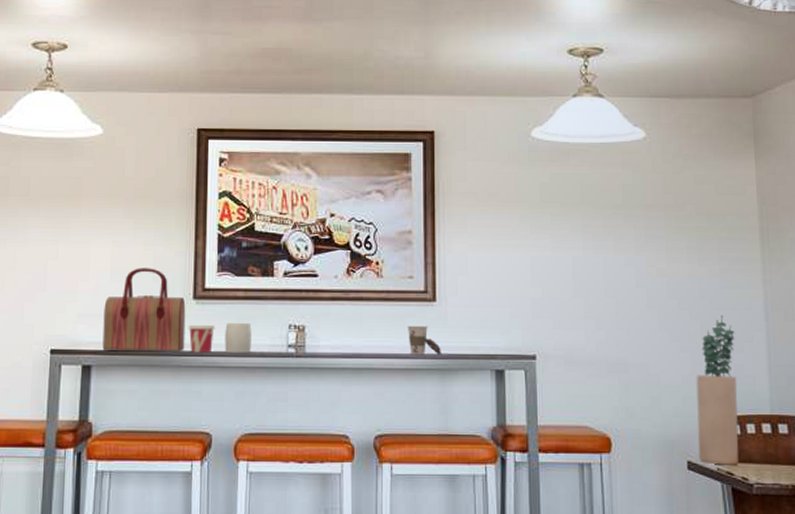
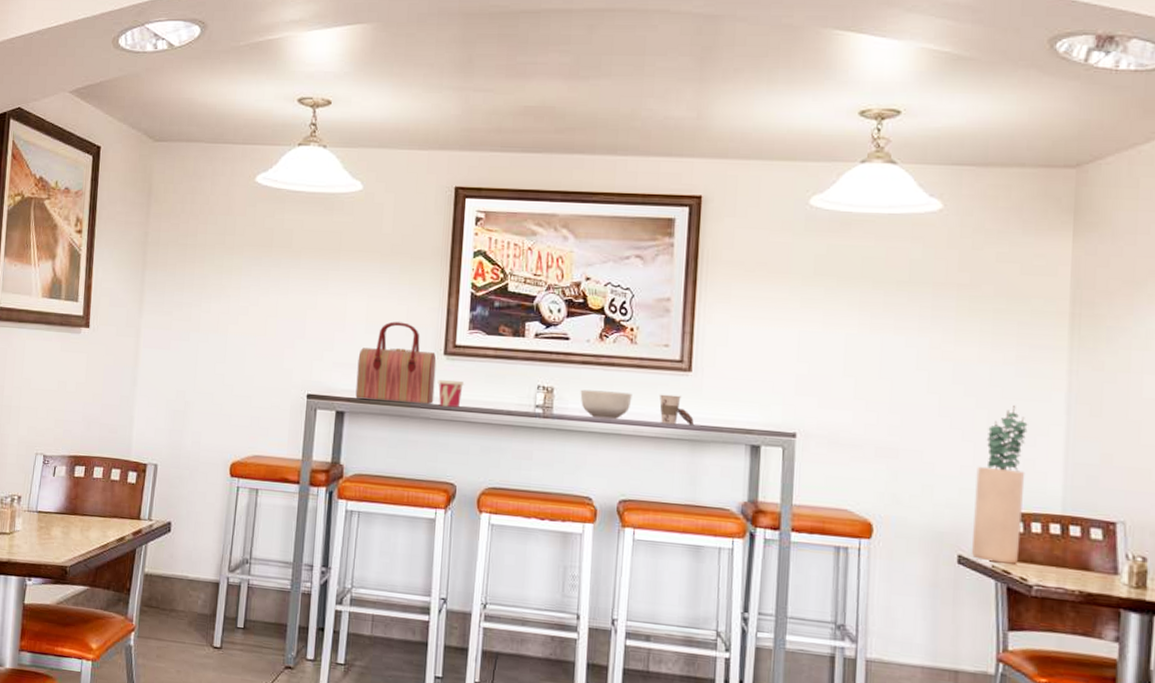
mug: present [225,323,252,354] -> none [472,380,500,412]
bowl: none [331,326,381,354] -> present [580,389,632,420]

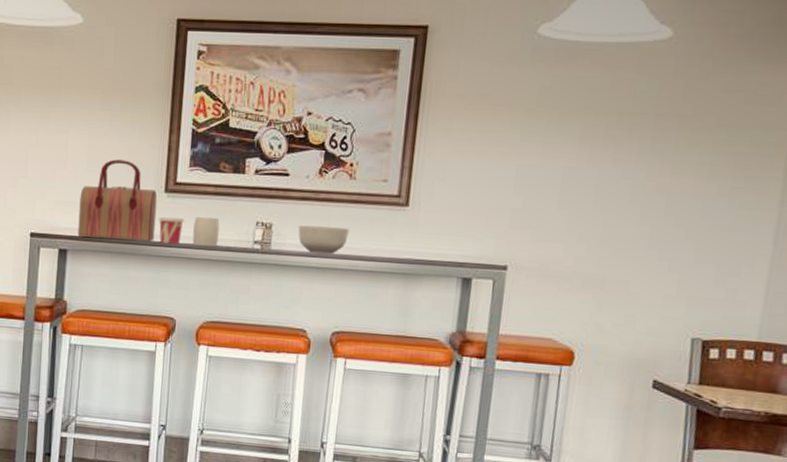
mug: none [472,380,500,412] -> present [192,217,220,248]
cup: present [659,394,694,426] -> none [375,229,408,260]
vase: present [971,406,1028,564] -> none [666,237,734,388]

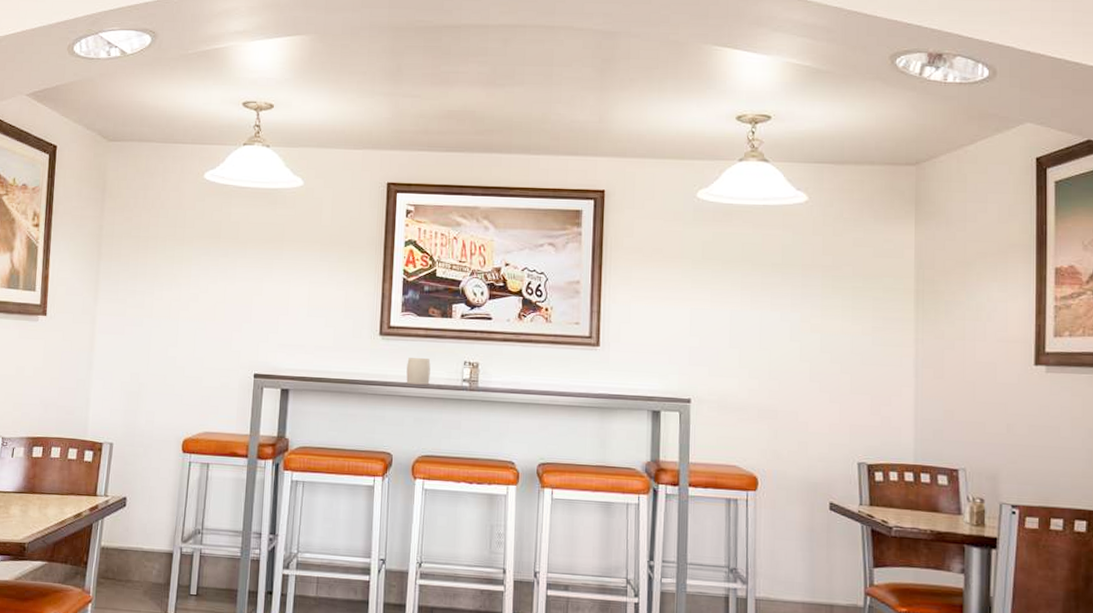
handbag: present [77,159,158,242] -> none [299,305,373,381]
cup: present [158,217,185,244] -> none [374,358,399,383]
bowl: present [298,225,349,255] -> none [502,364,548,391]

